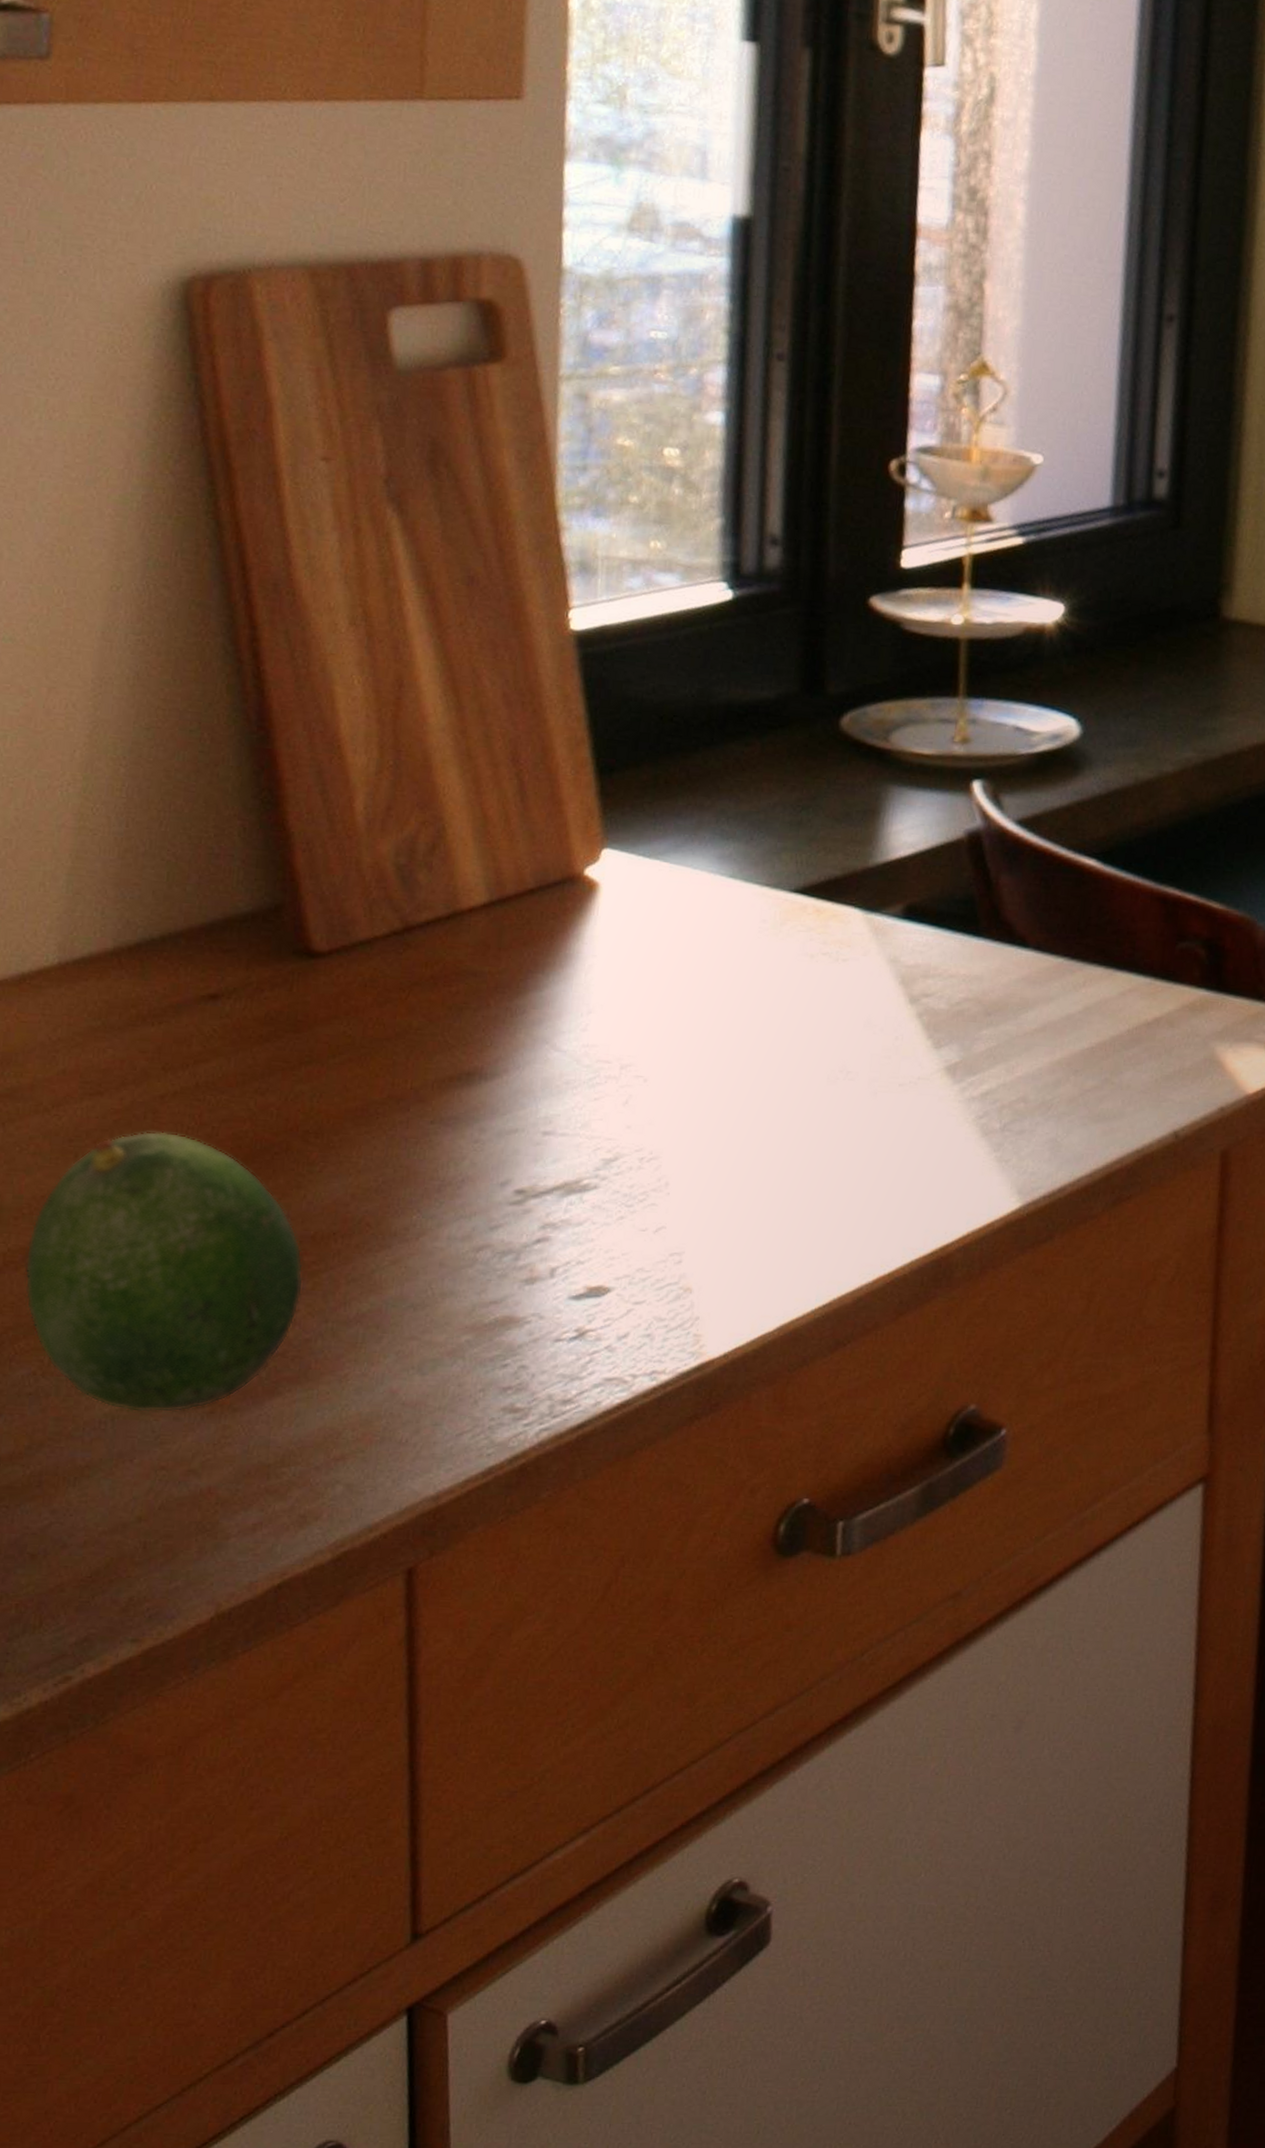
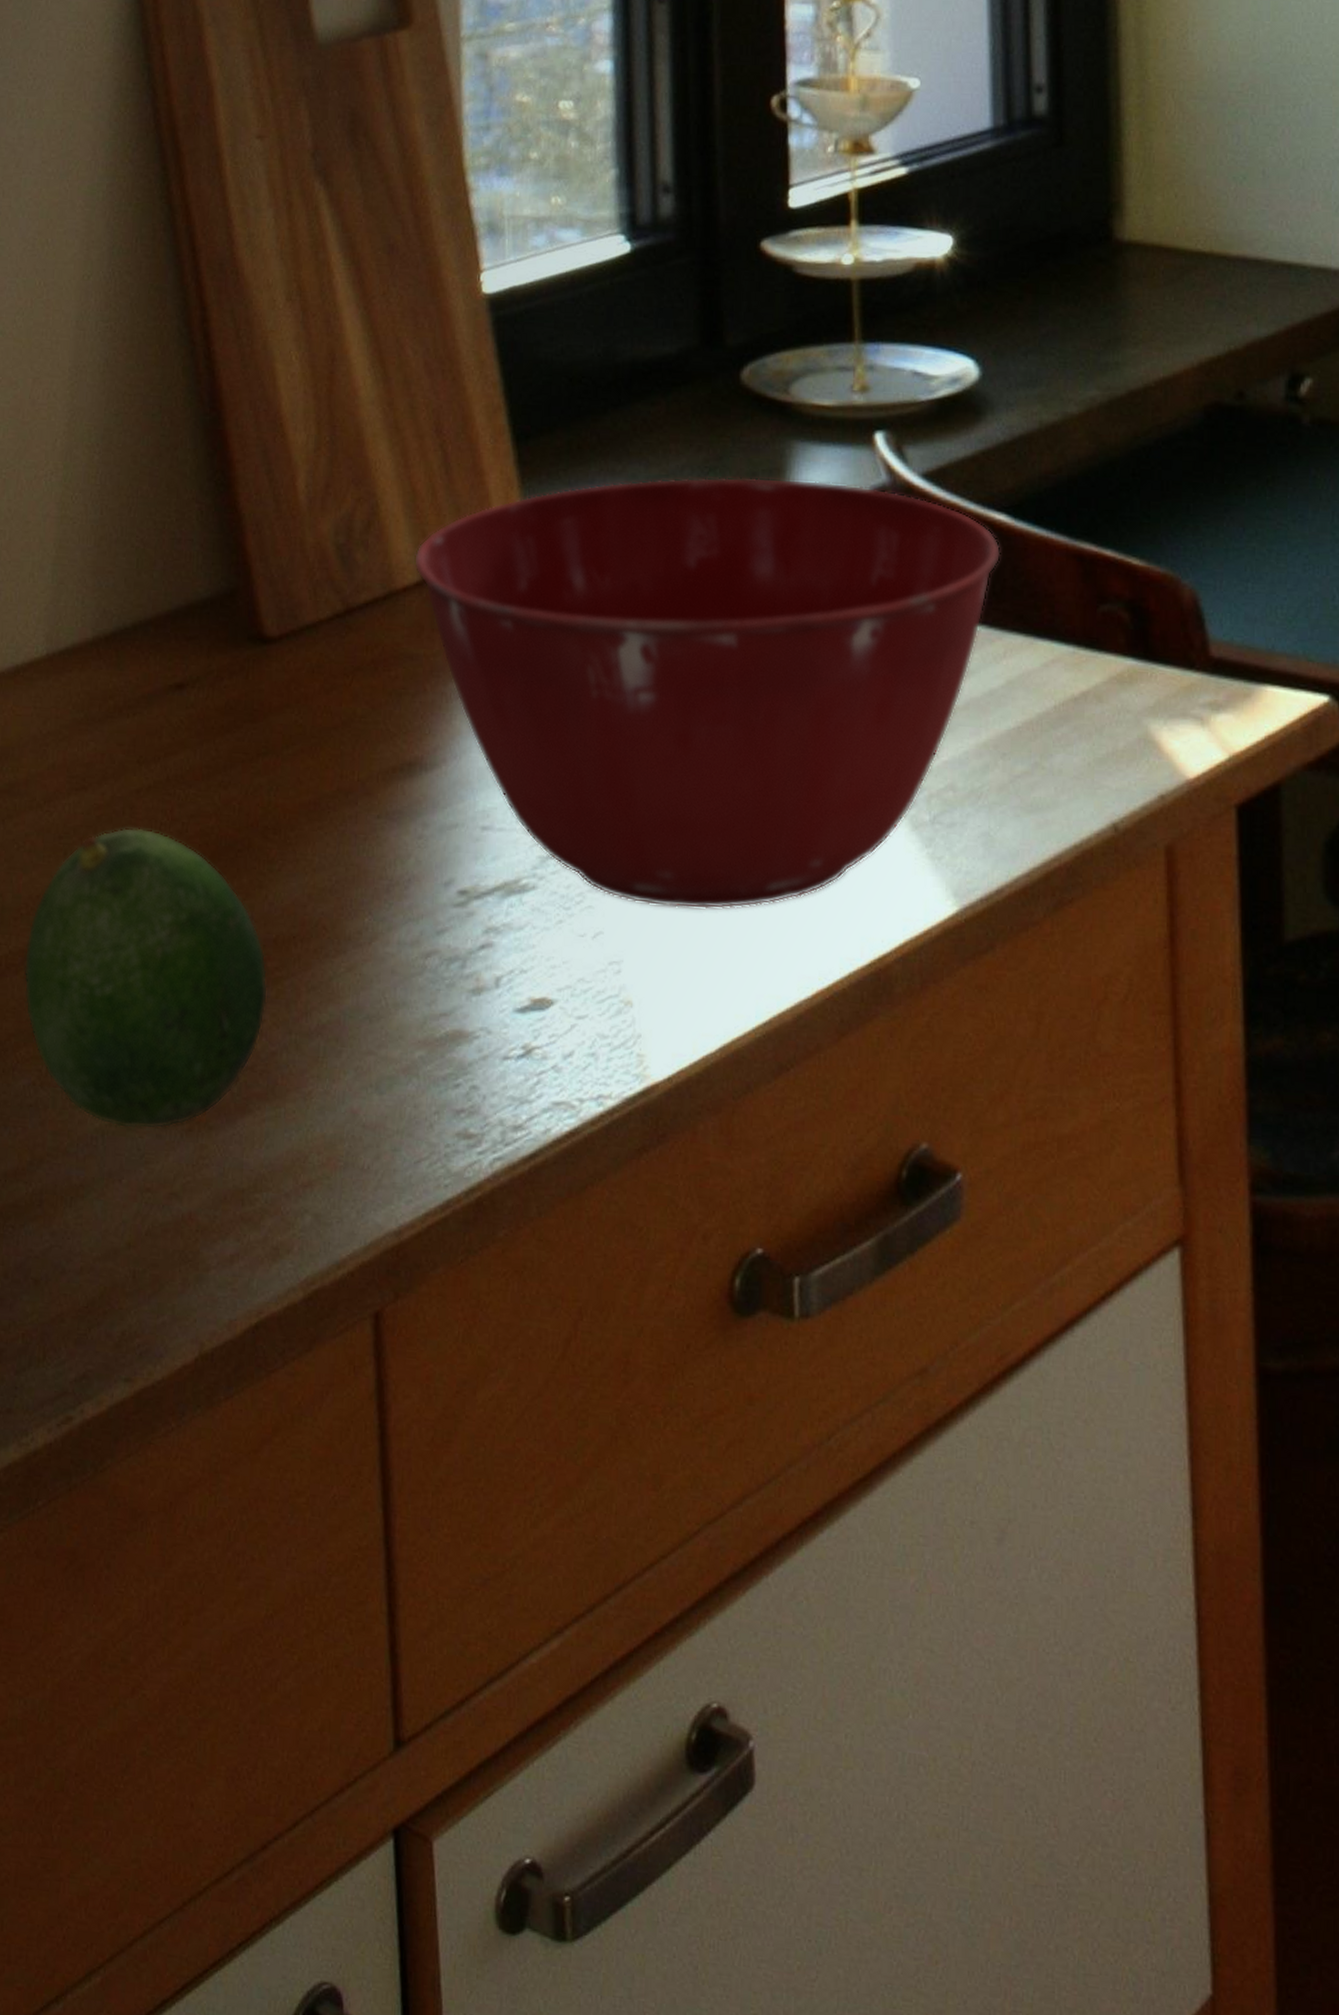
mixing bowl: none [481,814,1089,1206] -> present [413,477,1001,910]

